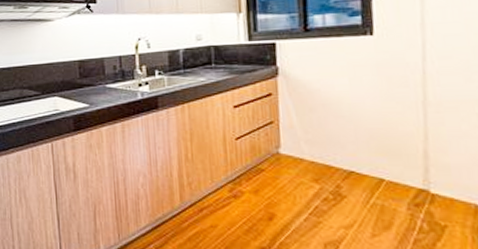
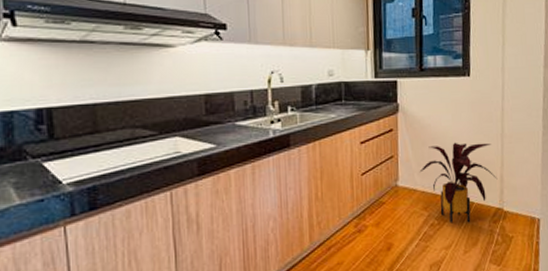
house plant: none [306,109,419,203] -> present [419,142,498,223]

